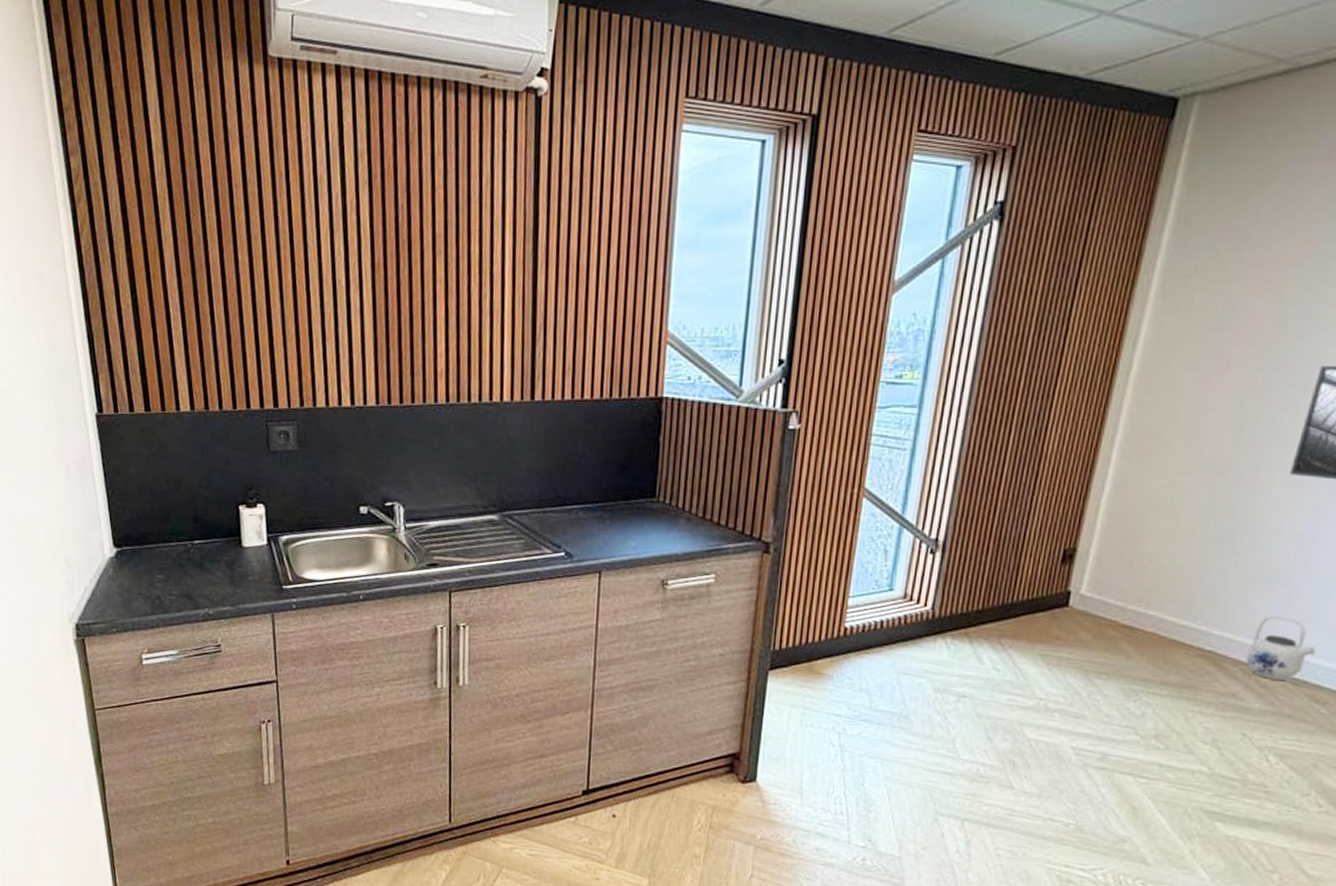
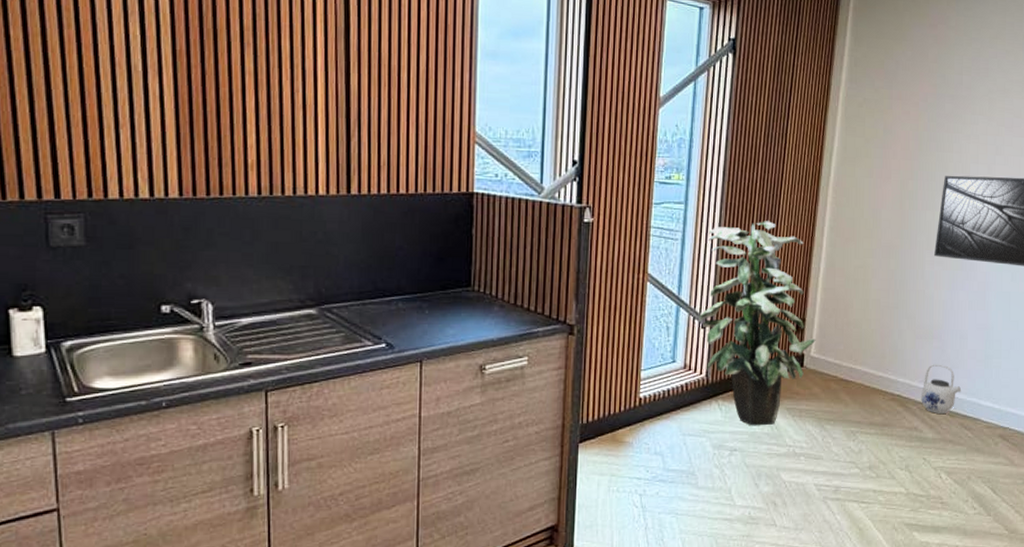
indoor plant: none [926,427,1090,673] -> present [698,221,816,426]

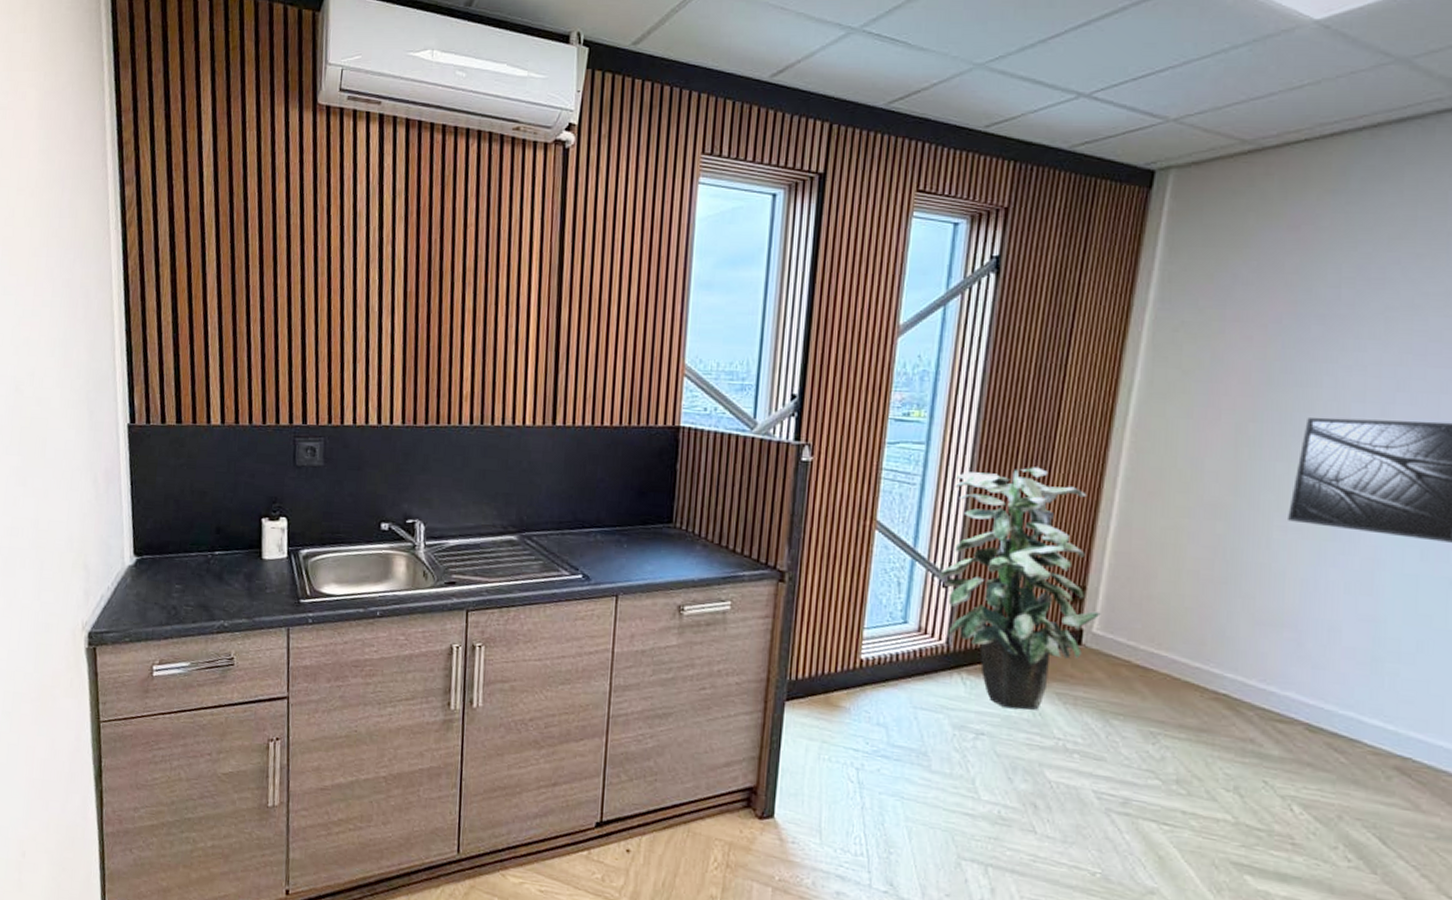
teapot: present [921,364,962,414] -> none [1262,660,1330,727]

